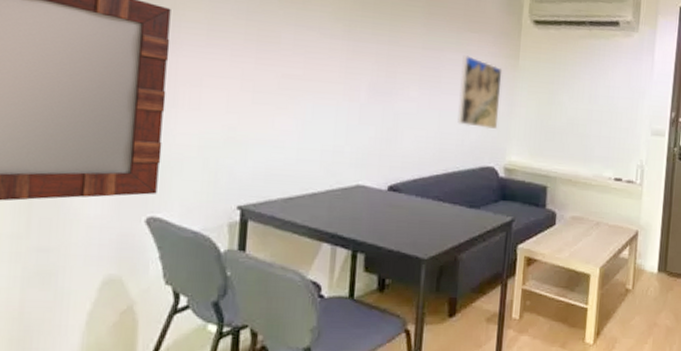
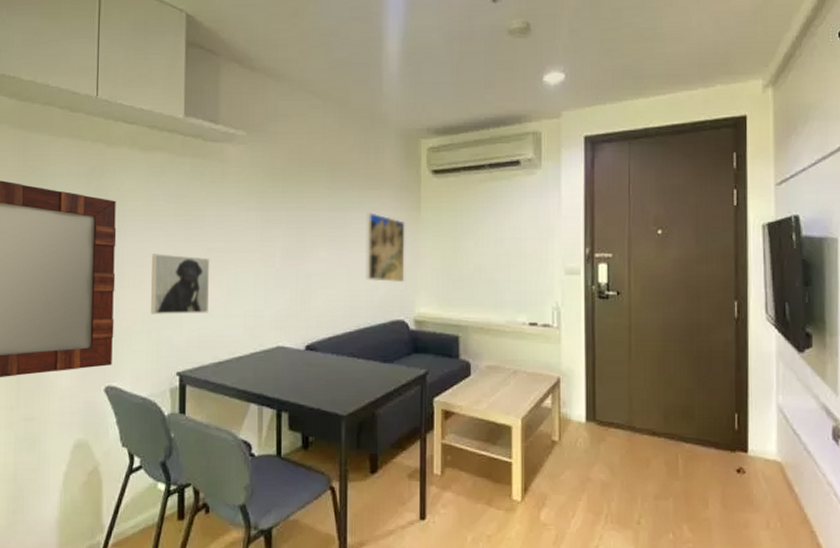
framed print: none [209,73,285,144] -> present [151,254,210,314]

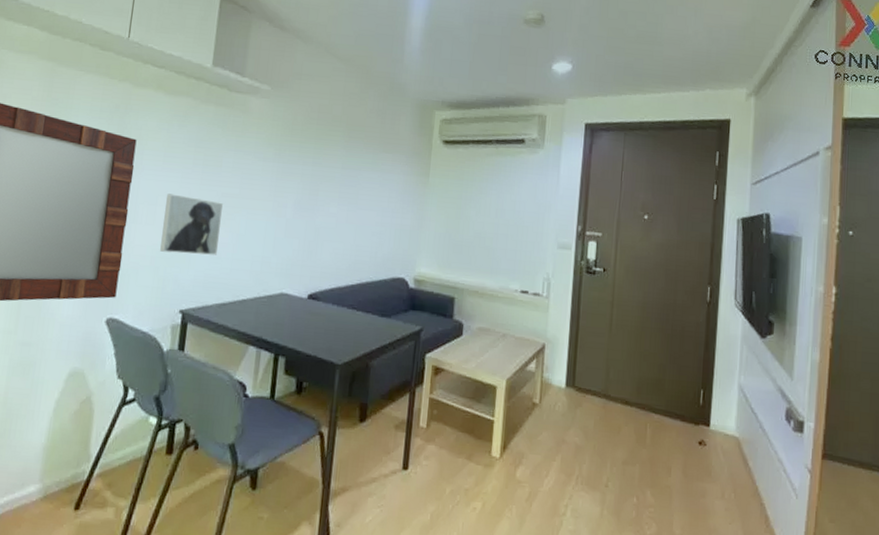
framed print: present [366,212,405,283] -> none [372,174,414,242]

